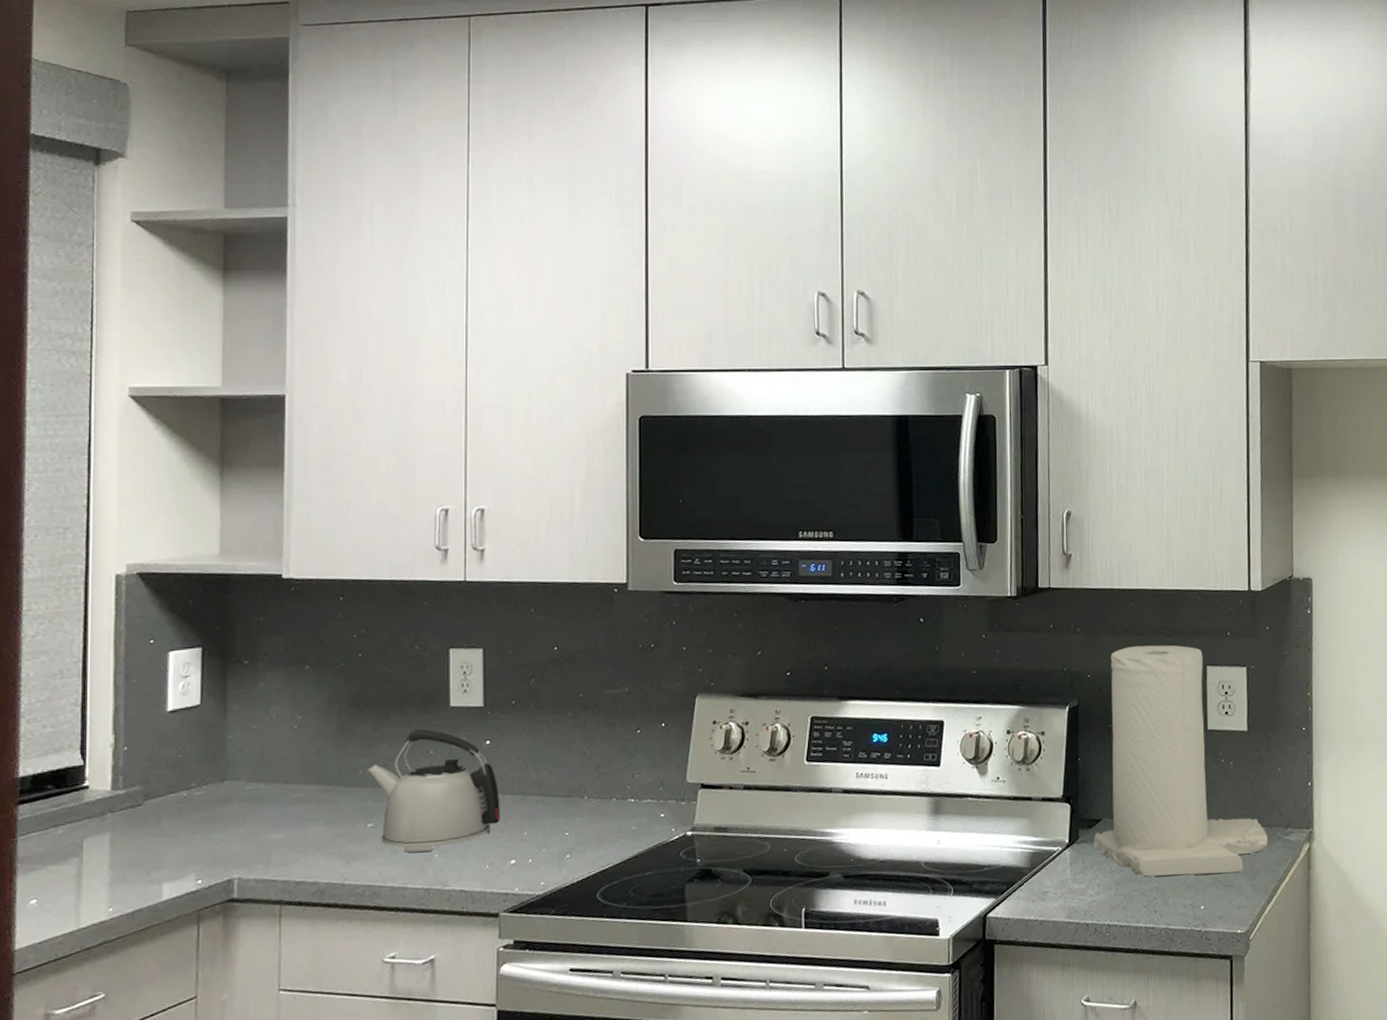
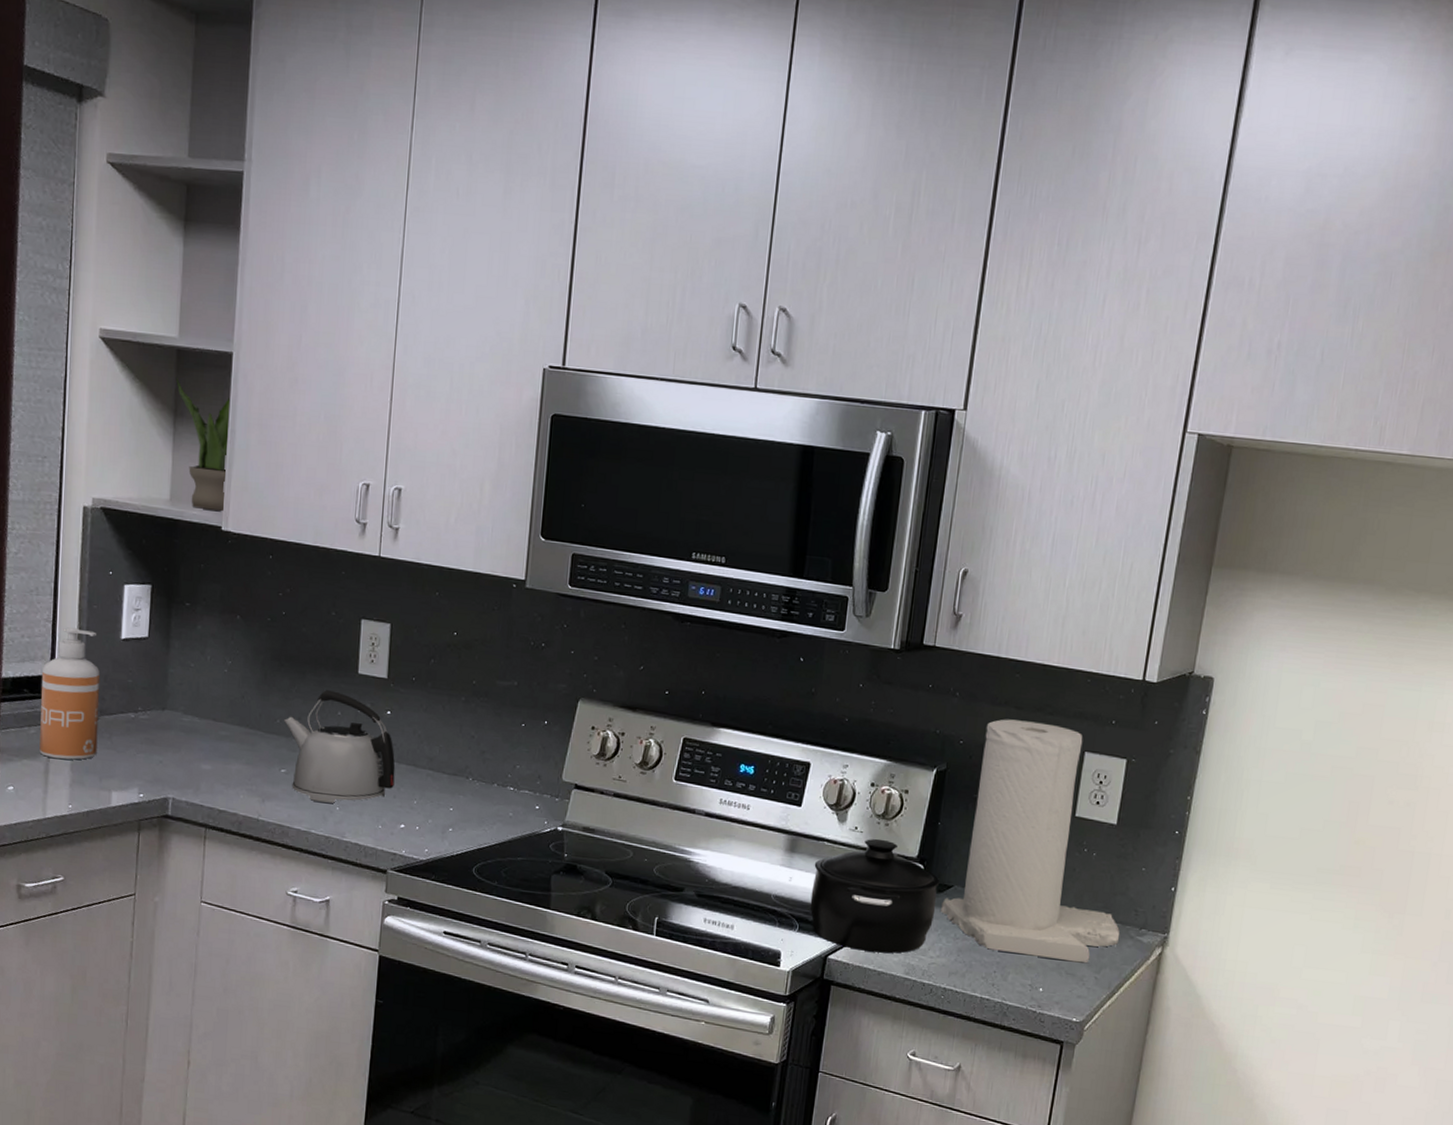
soap dispenser: none [69,708,144,859] -> present [39,627,101,760]
potted plant: none [220,426,284,559] -> present [175,376,229,511]
saucepan: none [961,785,1089,903] -> present [810,838,940,953]

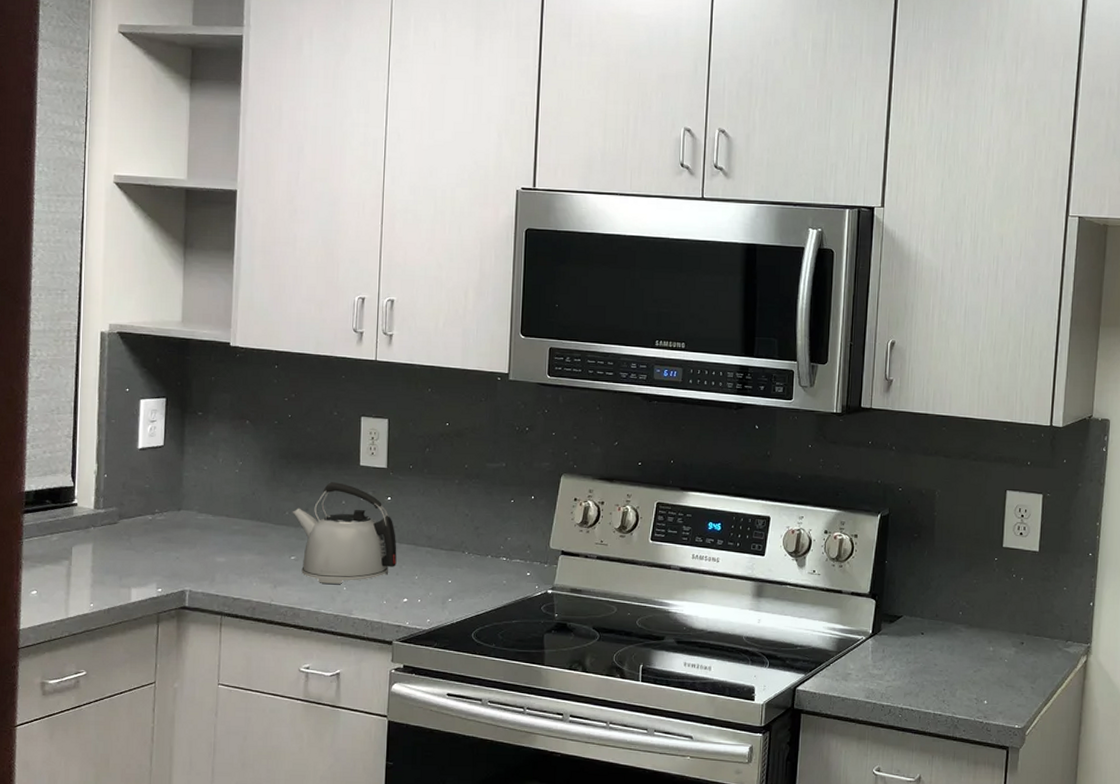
soap dispenser: present [39,627,101,760] -> none [61,441,119,563]
potted plant: present [175,376,229,511] -> none [185,213,235,329]
saucepan: present [810,838,940,953] -> none [778,579,891,681]
paper towel: present [940,719,1120,964] -> none [892,466,1050,676]

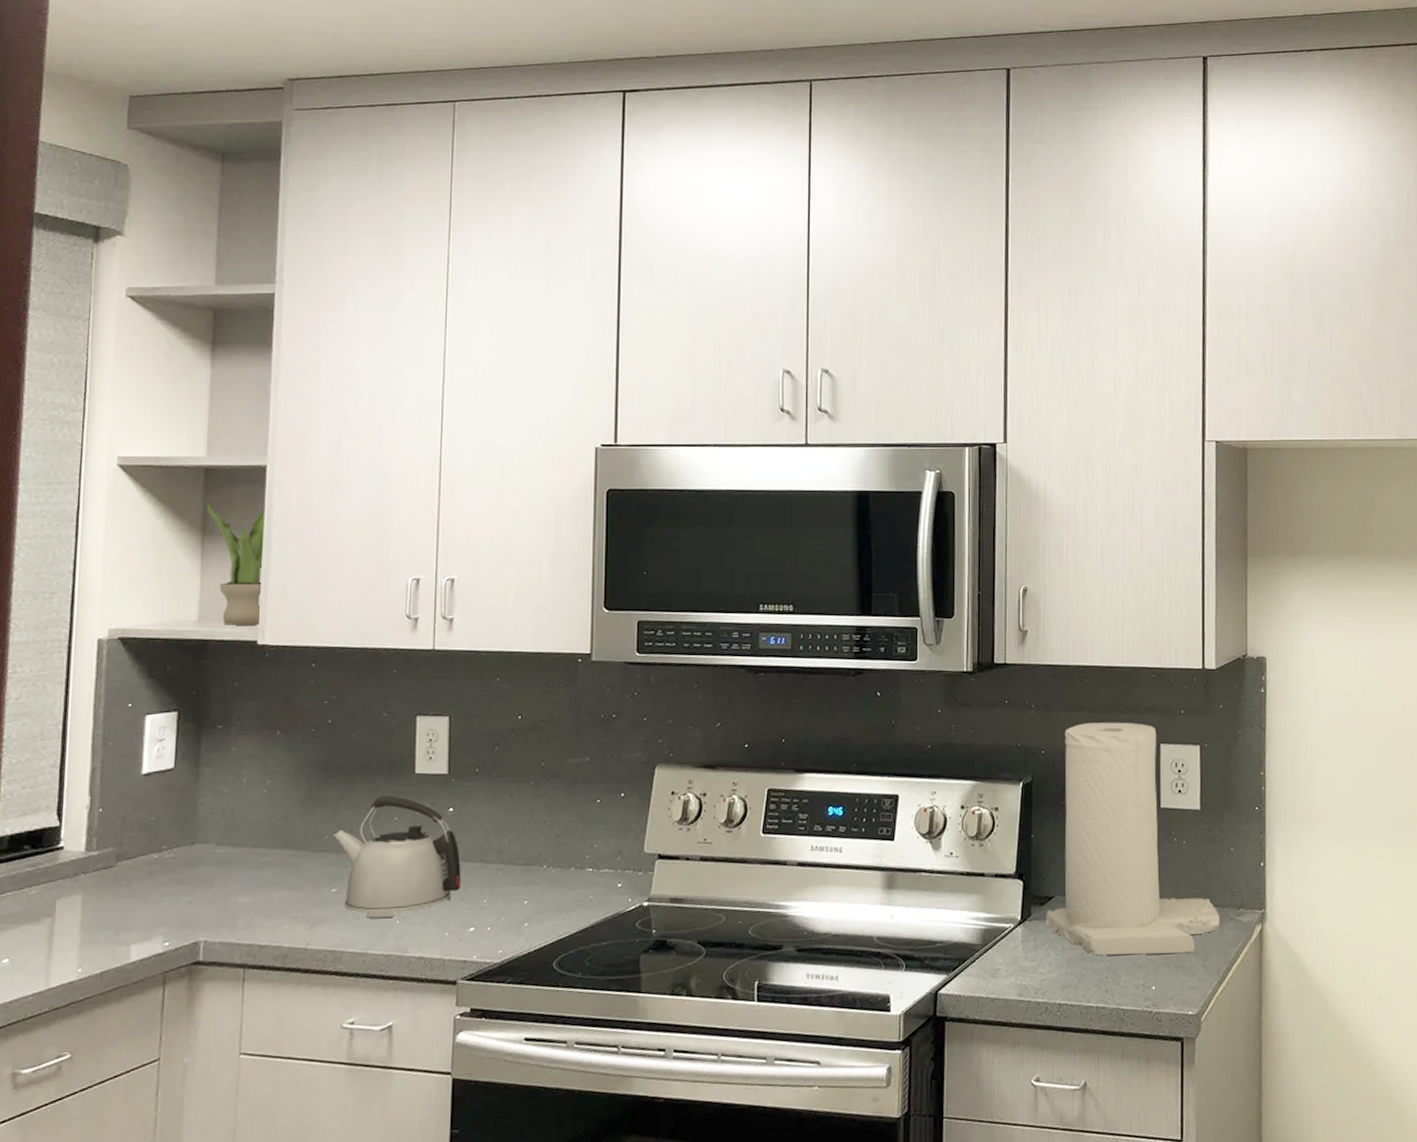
potted plant: none [185,213,235,329] -> present [203,495,264,625]
paper towel: none [892,466,1050,676] -> present [1044,722,1221,956]

